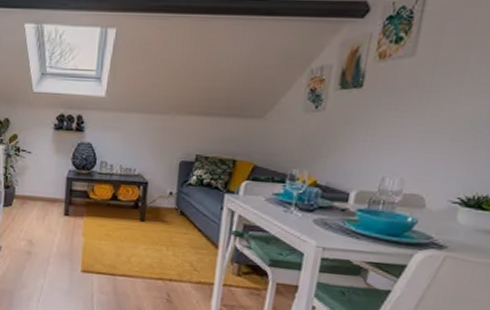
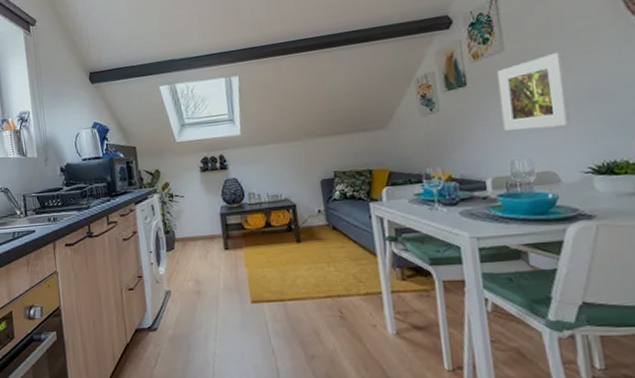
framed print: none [385,67,475,150] -> present [497,51,570,131]

